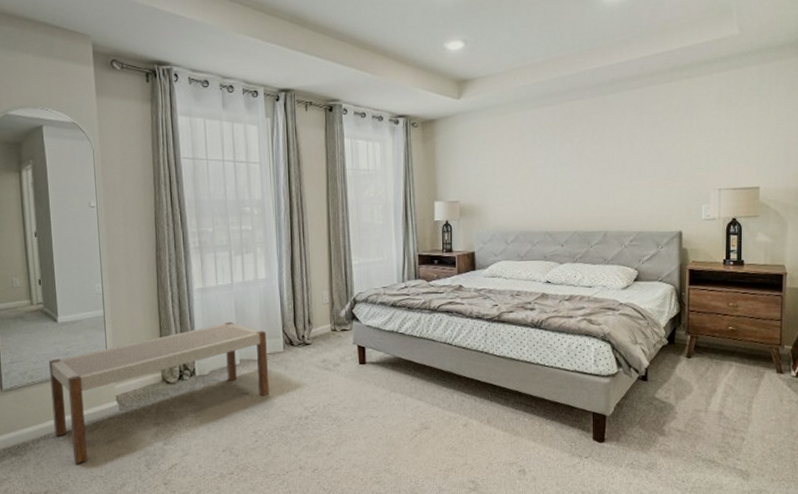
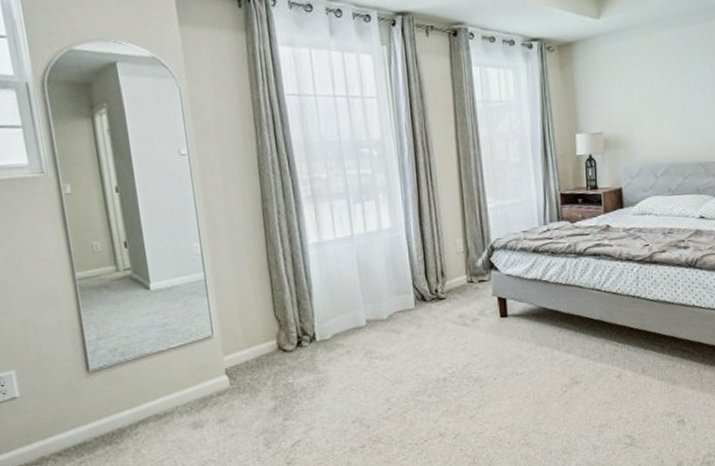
bench: present [49,321,270,464] -> none [143,278,402,448]

